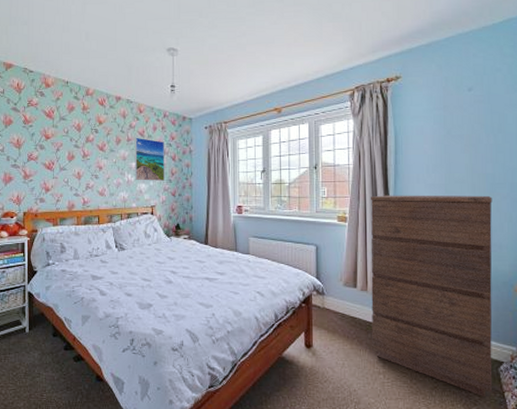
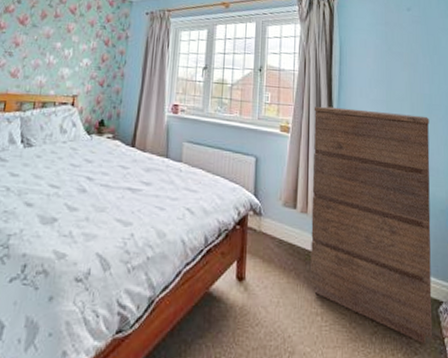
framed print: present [134,137,164,181] -> none [57,14,98,67]

